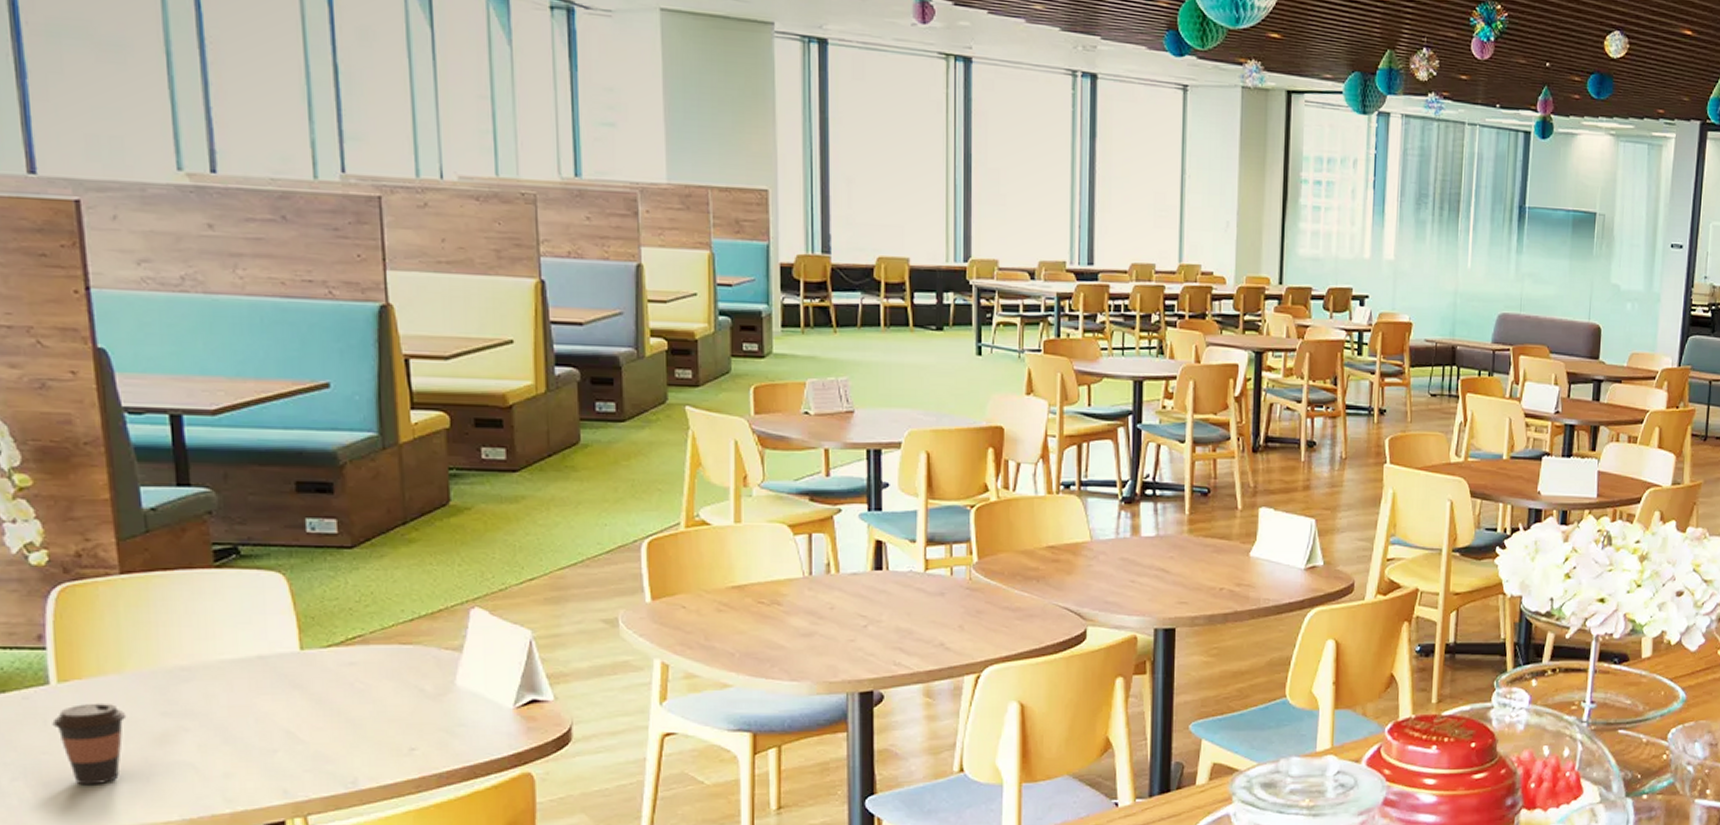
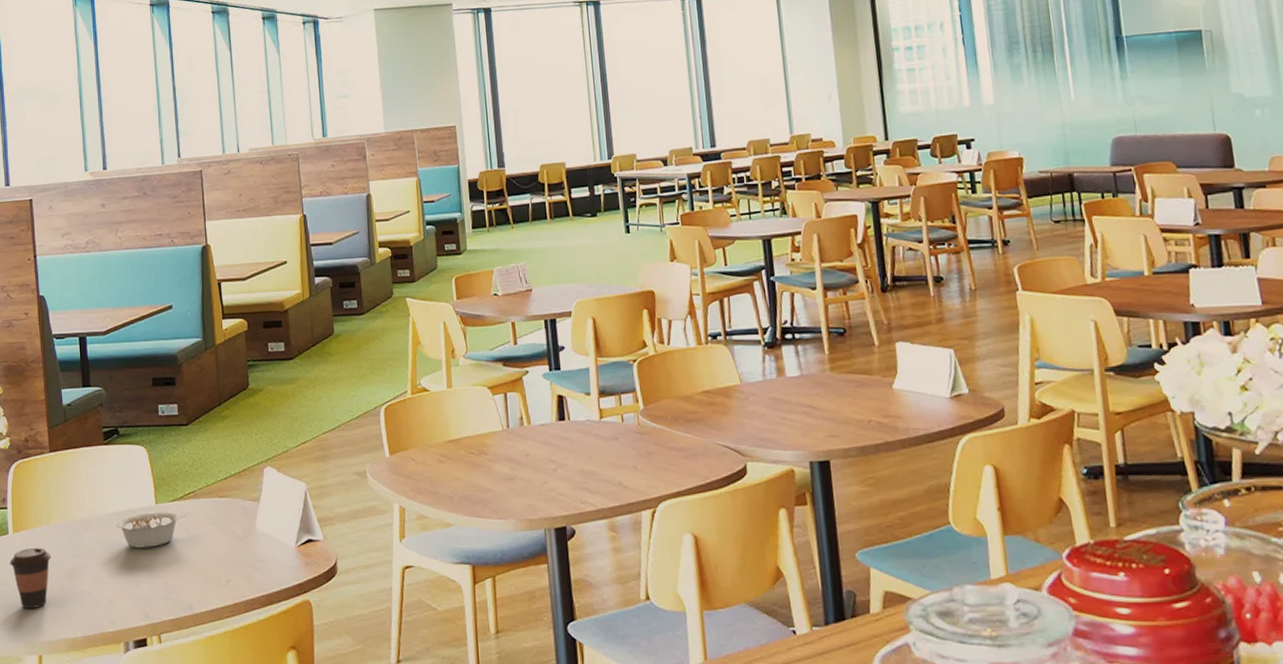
legume: none [235,660,349,707] -> present [116,511,186,548]

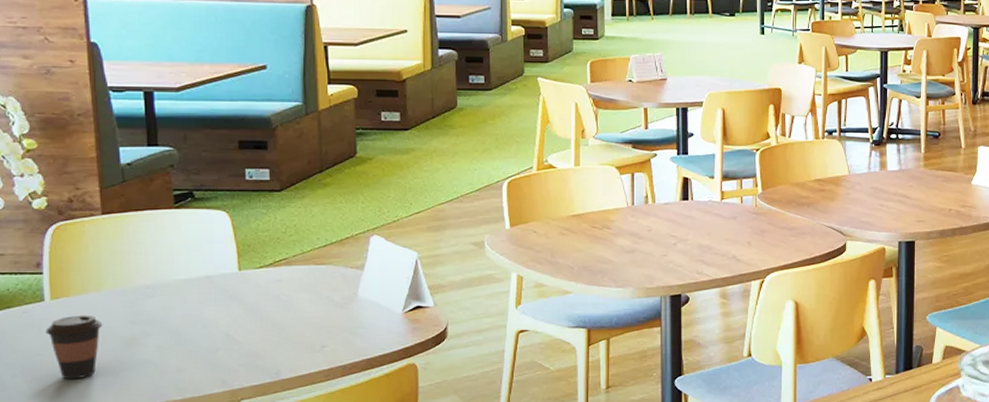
legume: present [116,511,186,548] -> none [187,278,276,315]

